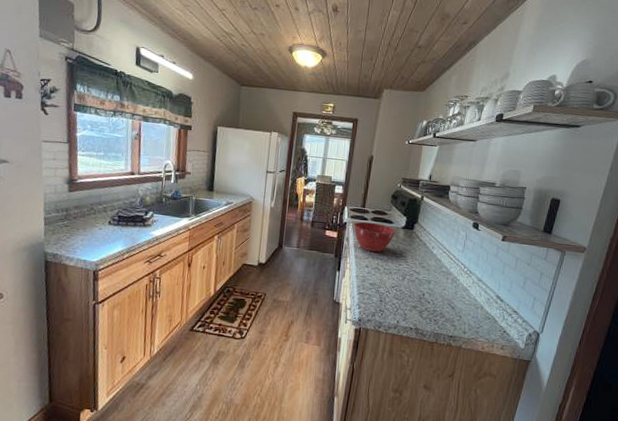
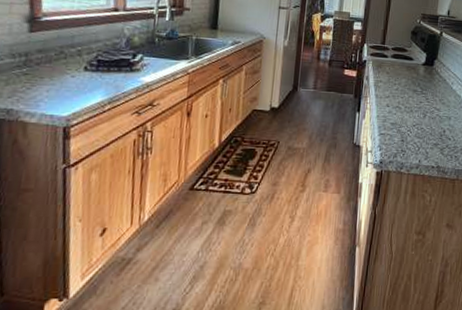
mixing bowl: present [353,221,396,253] -> none [373,59,416,91]

